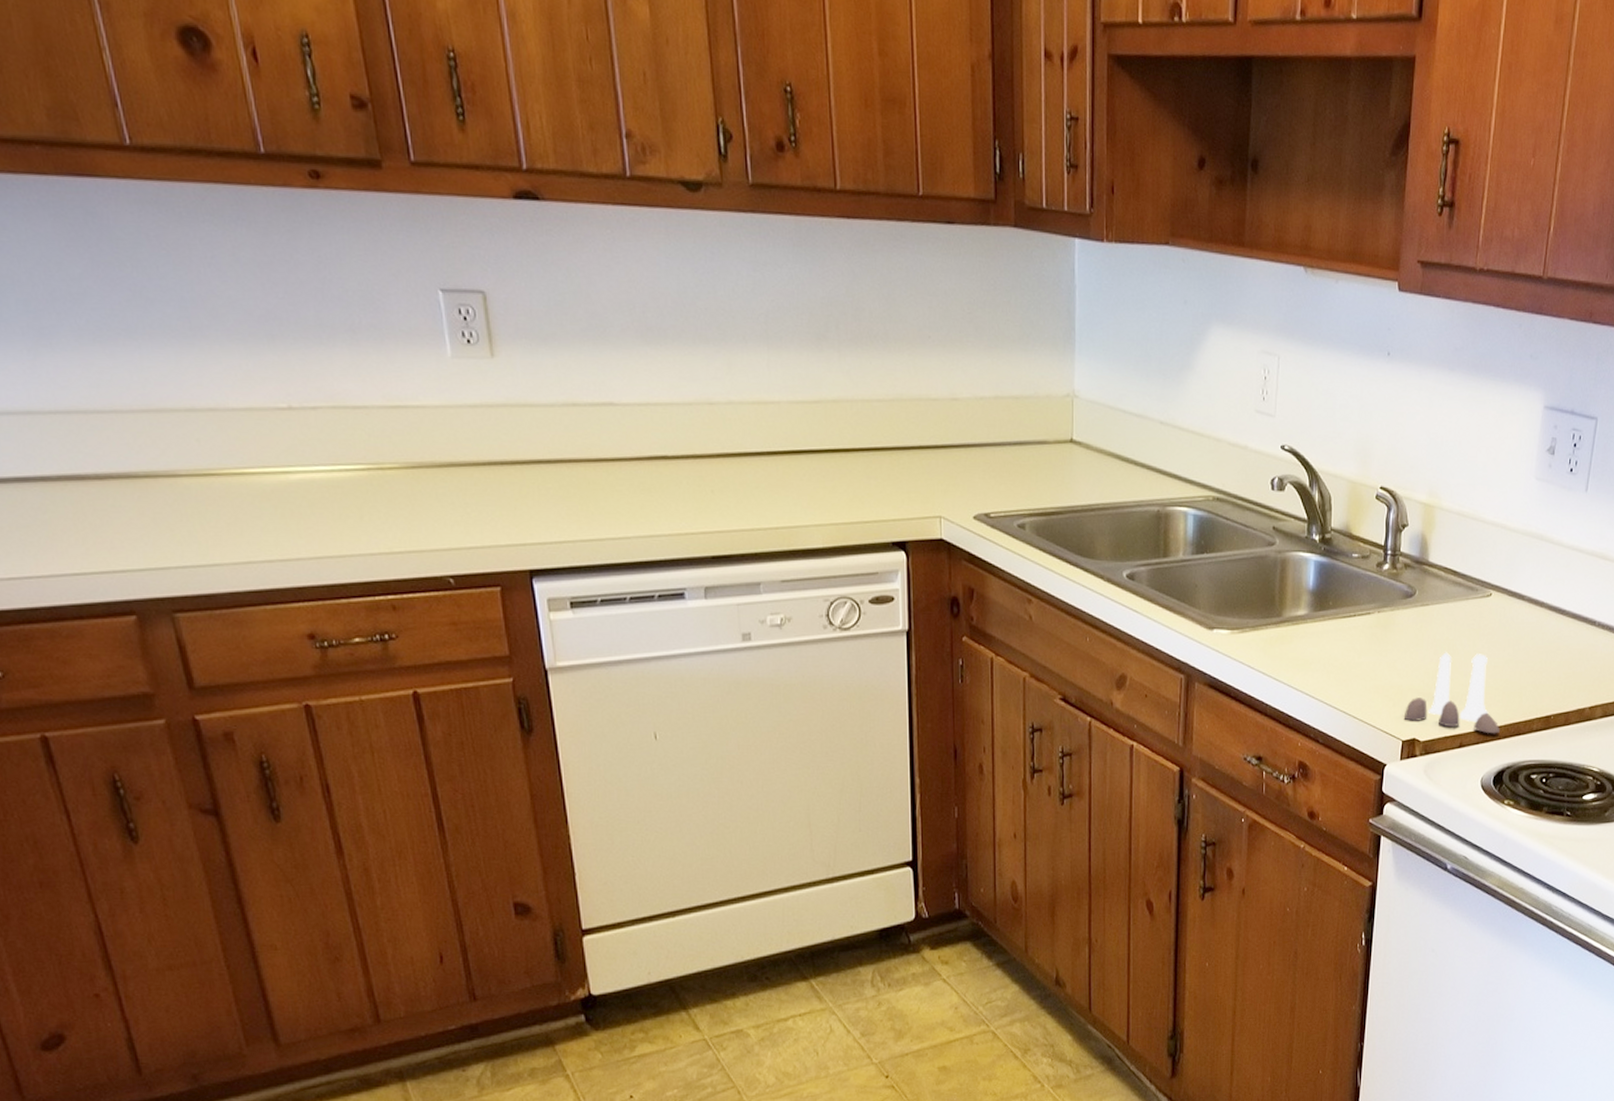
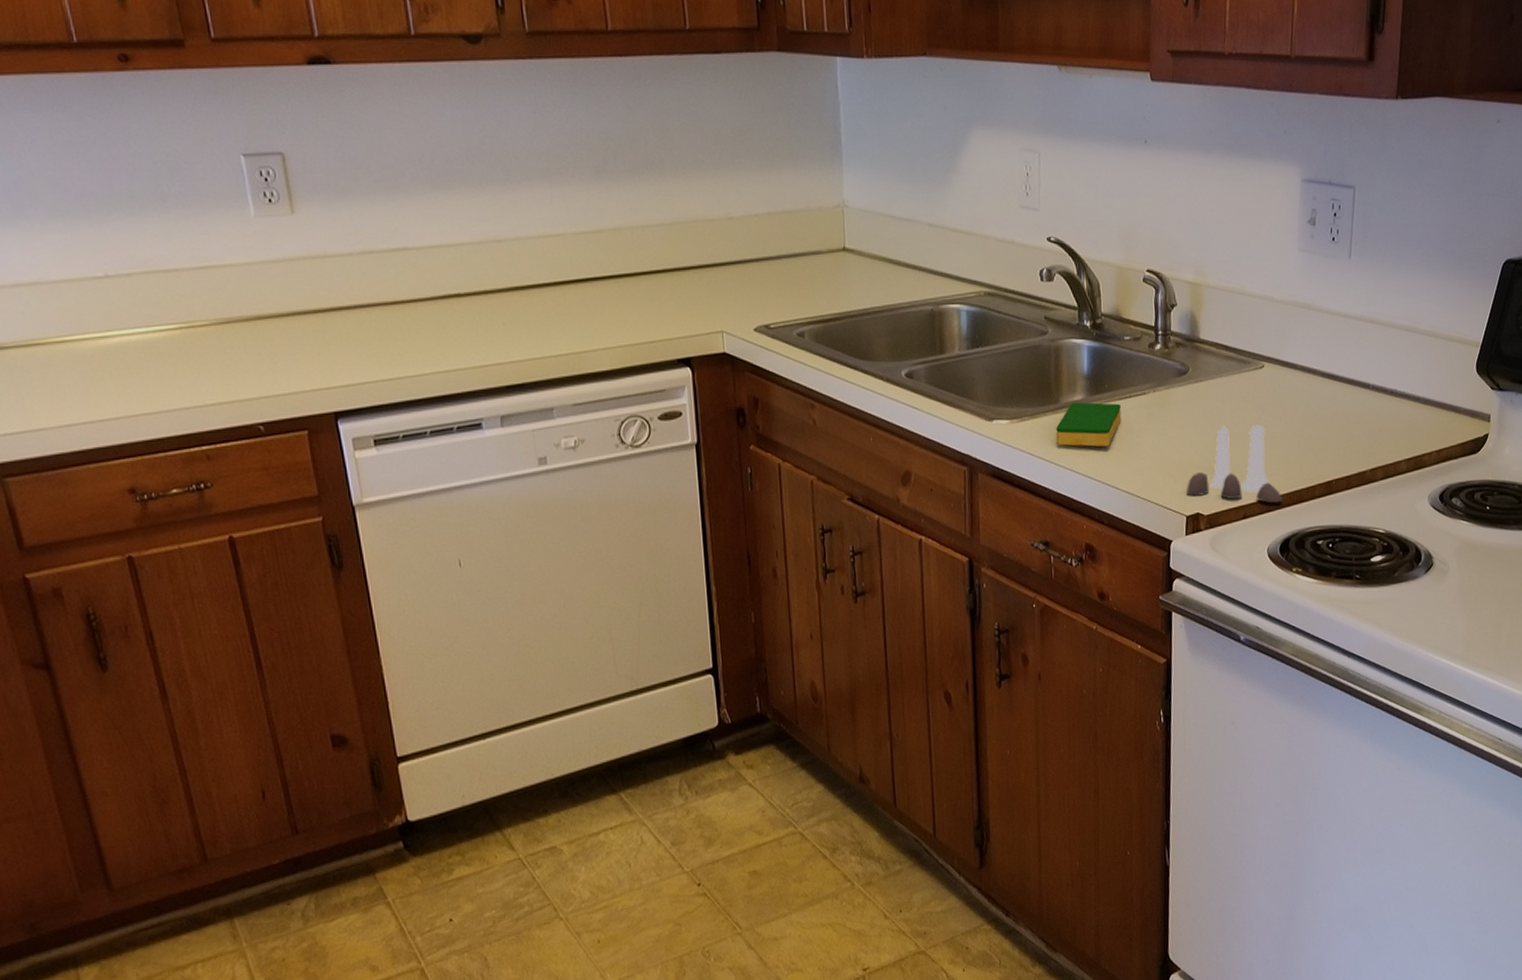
dish sponge: none [1276,618,1344,665] -> present [1055,402,1121,447]

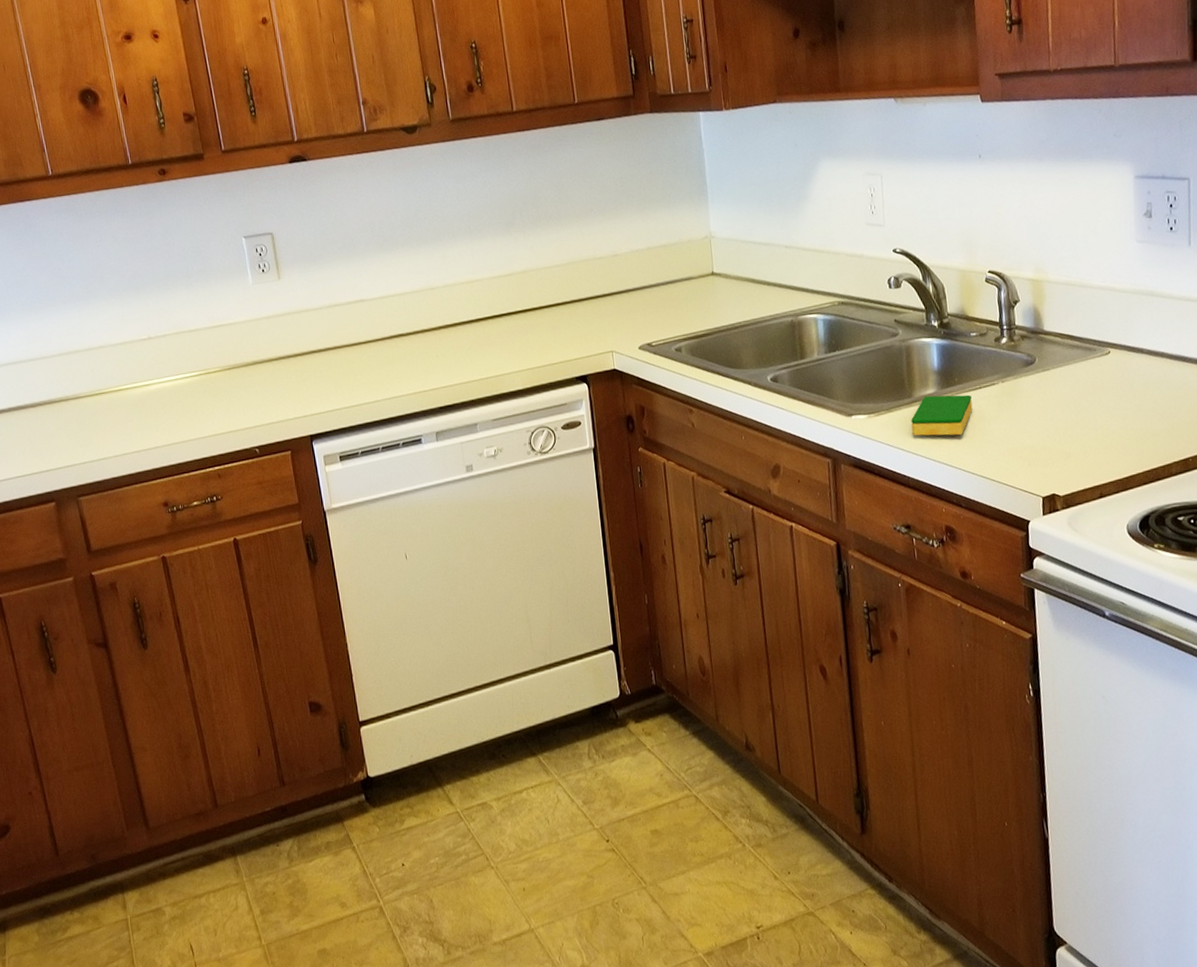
salt and pepper shaker set: present [1186,425,1282,503] -> none [1040,408,1139,482]

